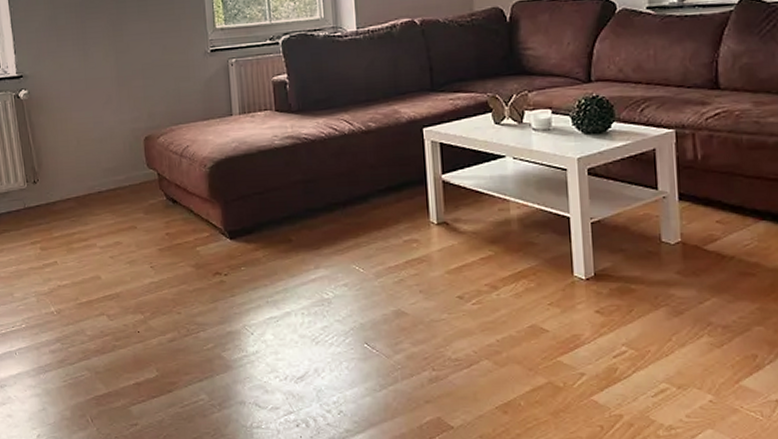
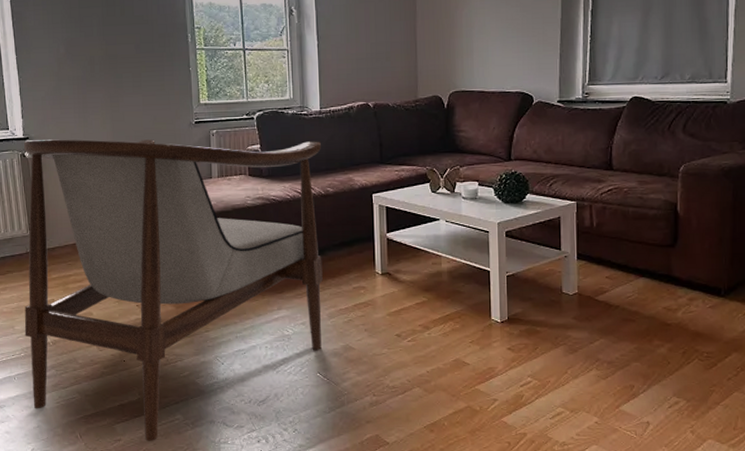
armchair: none [17,67,368,426] -> present [23,139,323,441]

